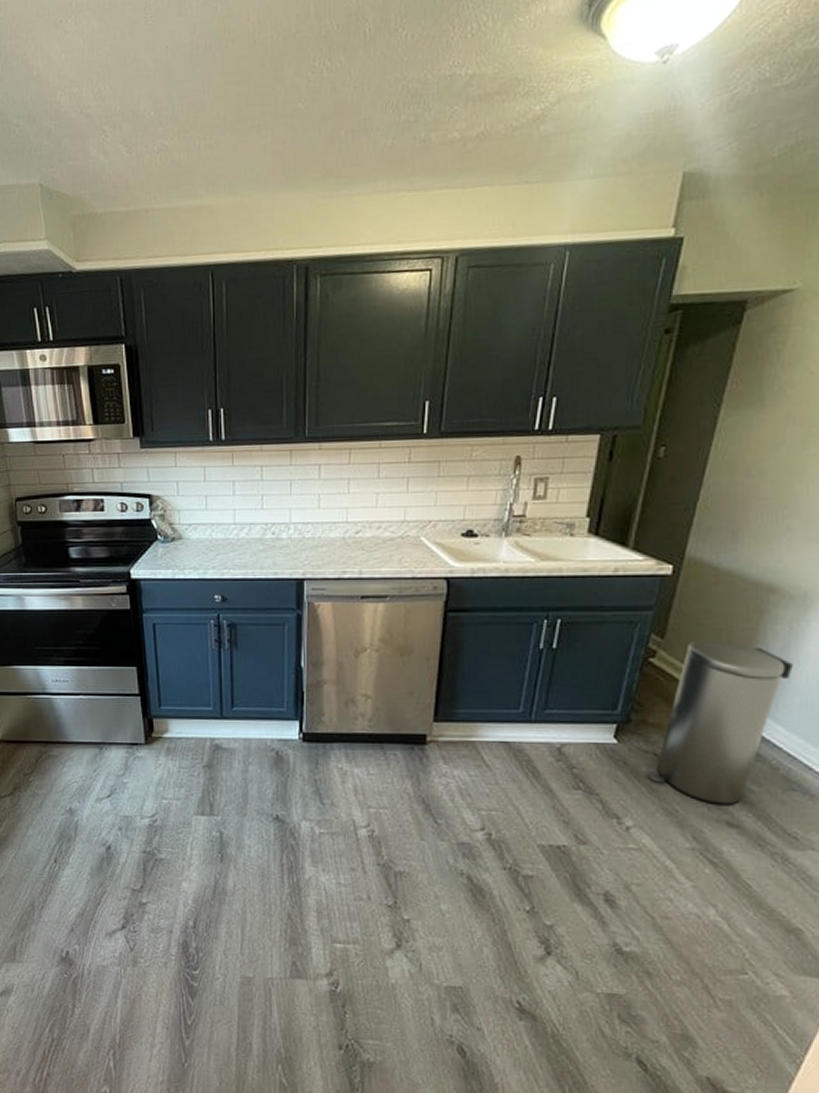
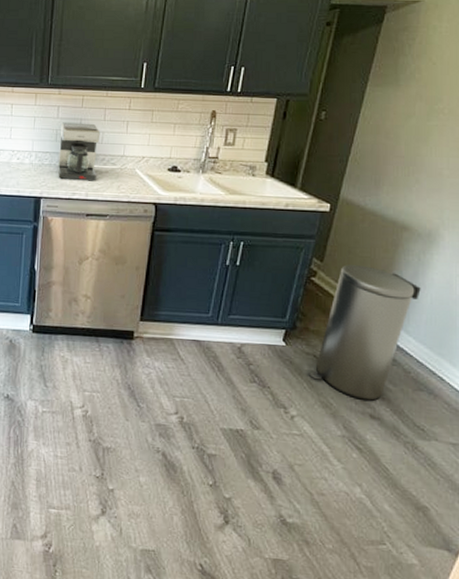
coffee maker: none [322,483,374,556] -> present [57,122,100,181]

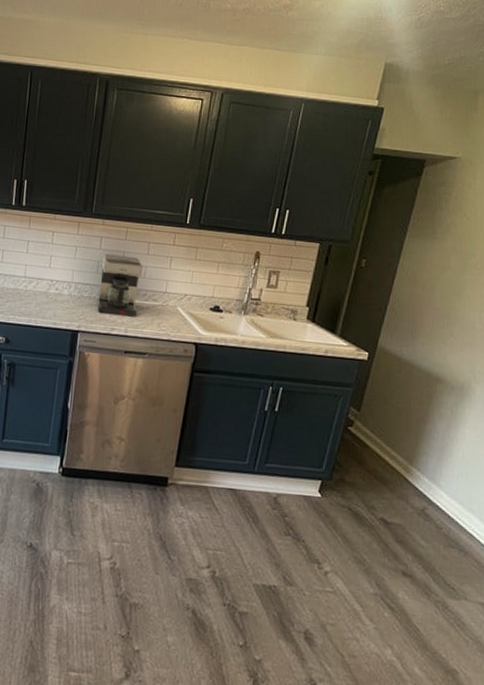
pedal bin: present [307,265,421,402] -> none [341,415,453,558]

